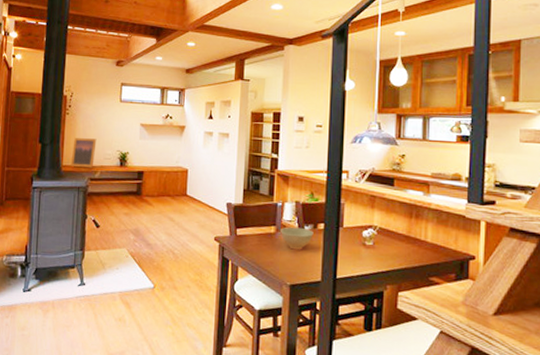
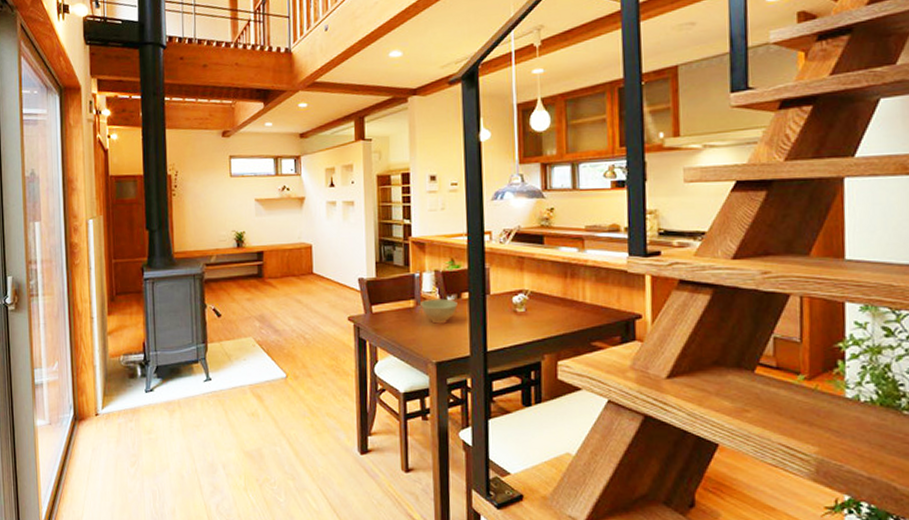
picture frame: present [70,138,97,168] -> none [182,220,209,253]

